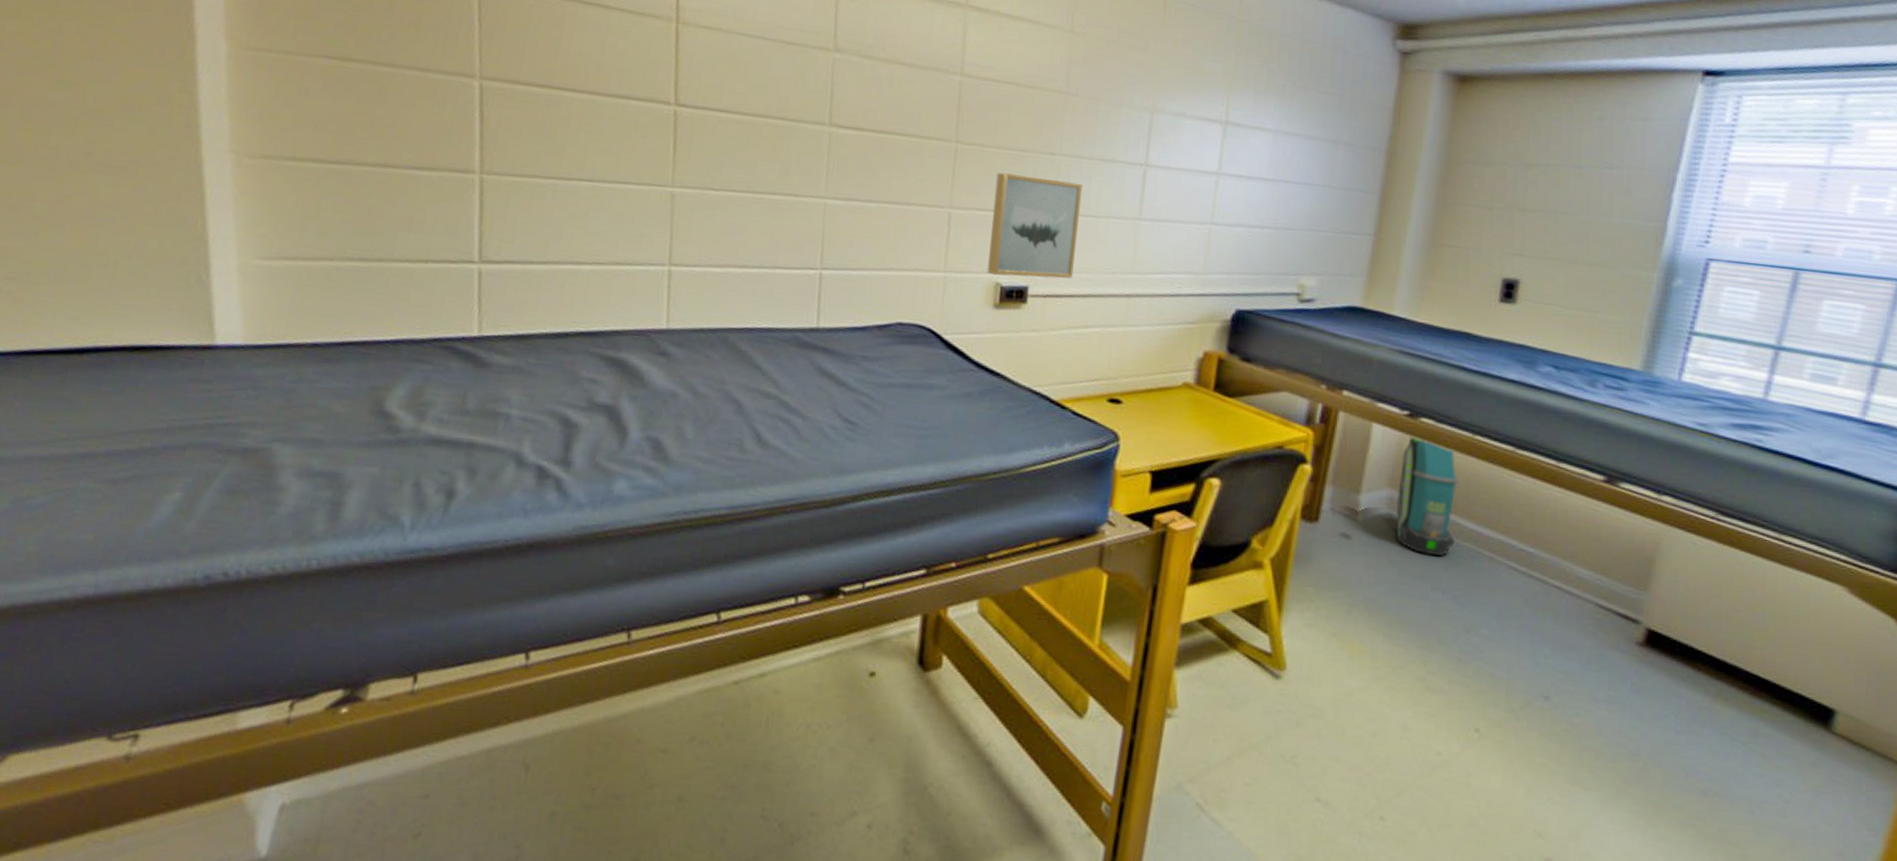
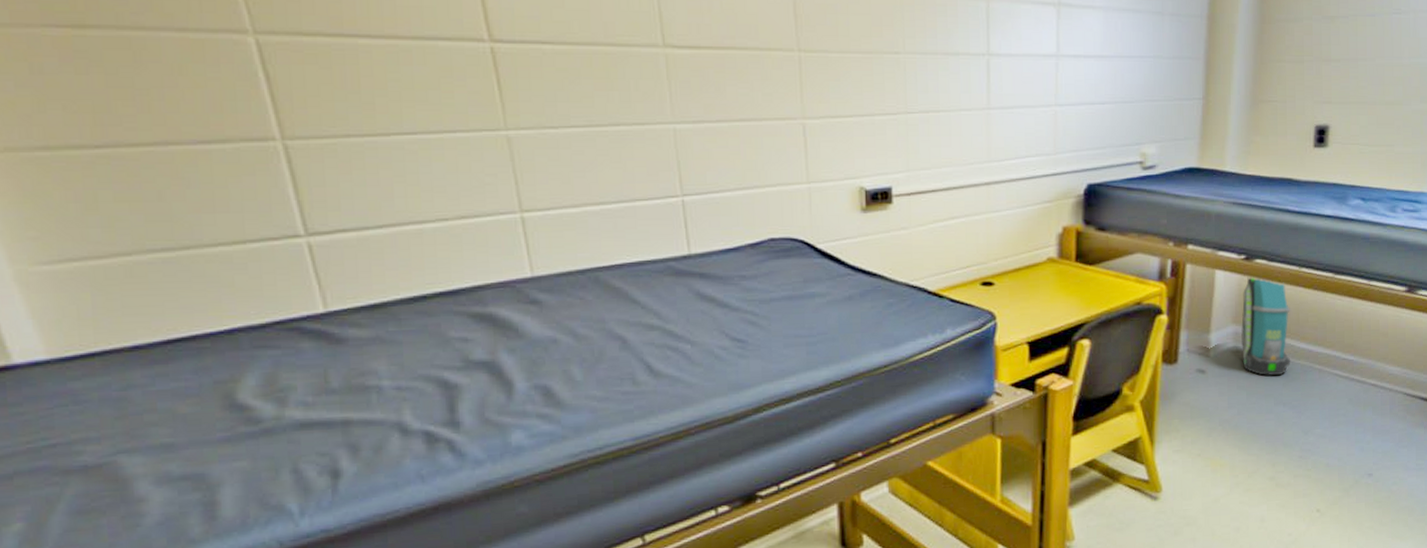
wall art: present [987,172,1083,279] -> none [844,77,933,181]

